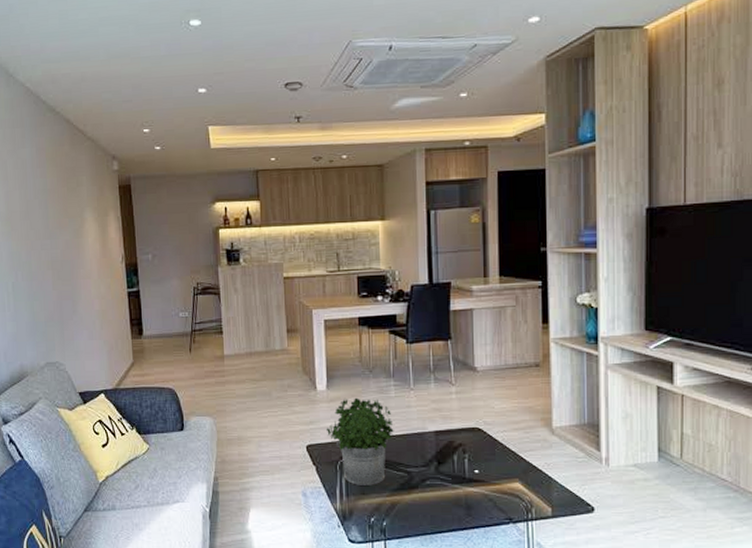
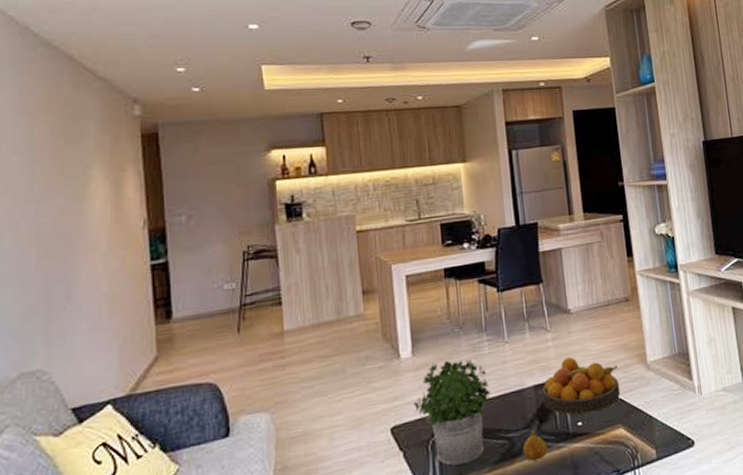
fruit: none [420,469,443,495] -> present [522,430,548,462]
fruit bowl: none [442,411,521,464] -> present [542,357,621,415]

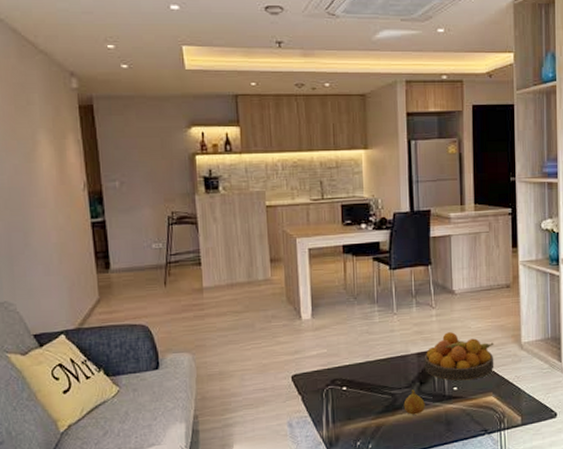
potted plant: present [413,358,491,466] -> none [311,325,379,411]

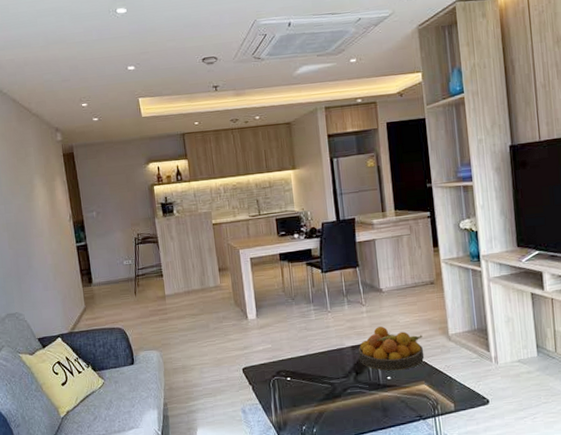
fruit: present [403,389,425,415] -> none [342,379,362,402]

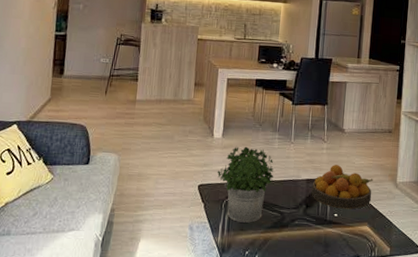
potted plant: none [258,322,317,399] -> present [217,146,274,223]

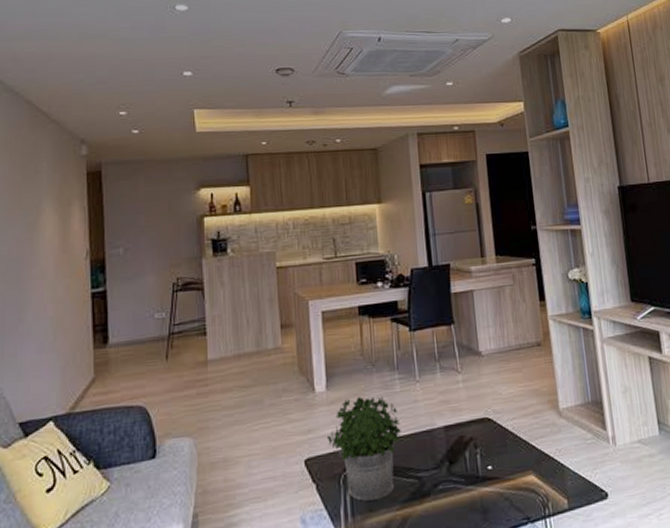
fruit bowl: present [311,165,373,209] -> none [452,400,532,458]

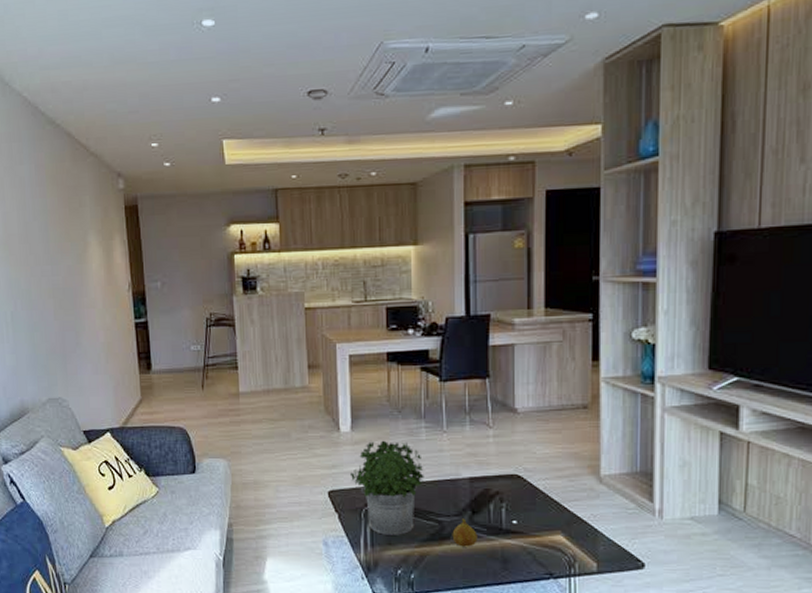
fruit: none [432,471,457,503] -> present [452,518,477,547]

